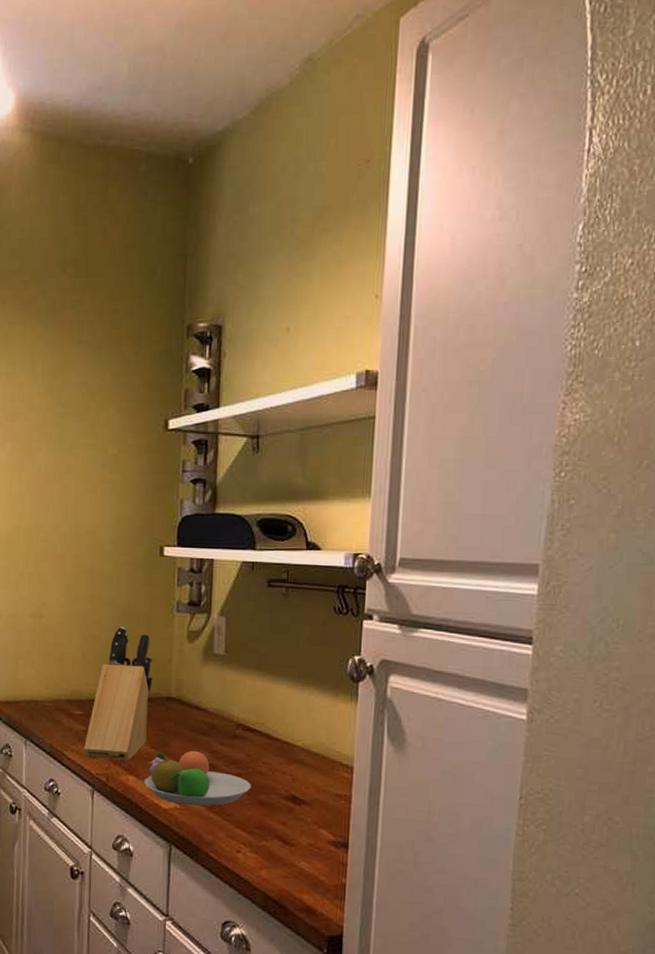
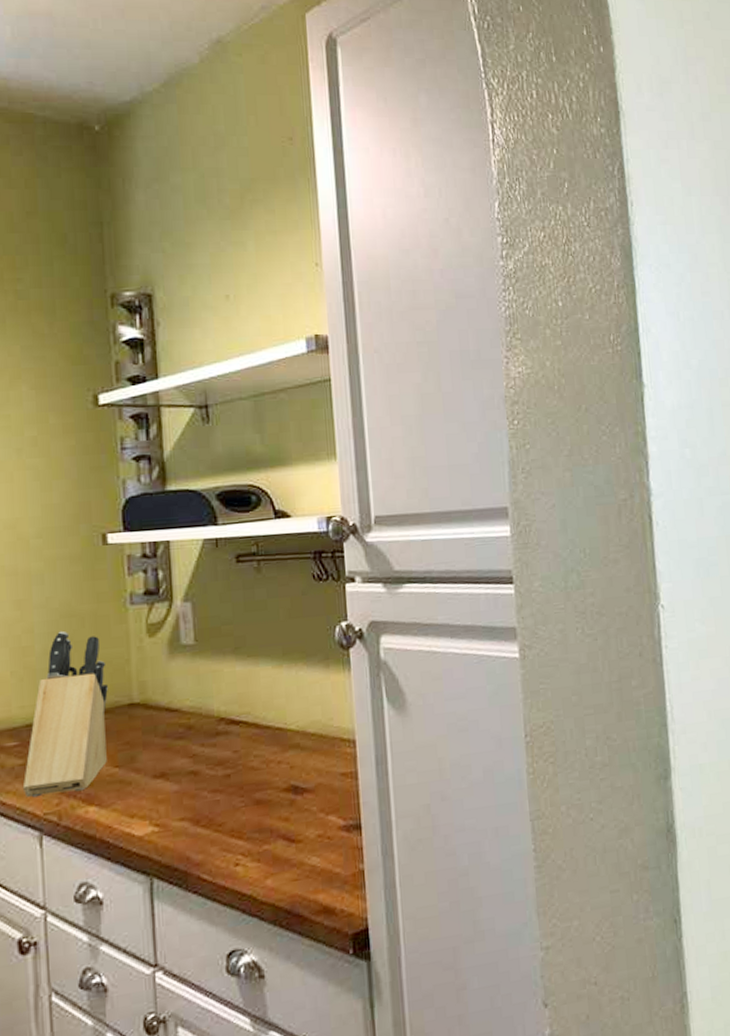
fruit bowl: present [144,749,251,806] -> none [109,757,243,828]

